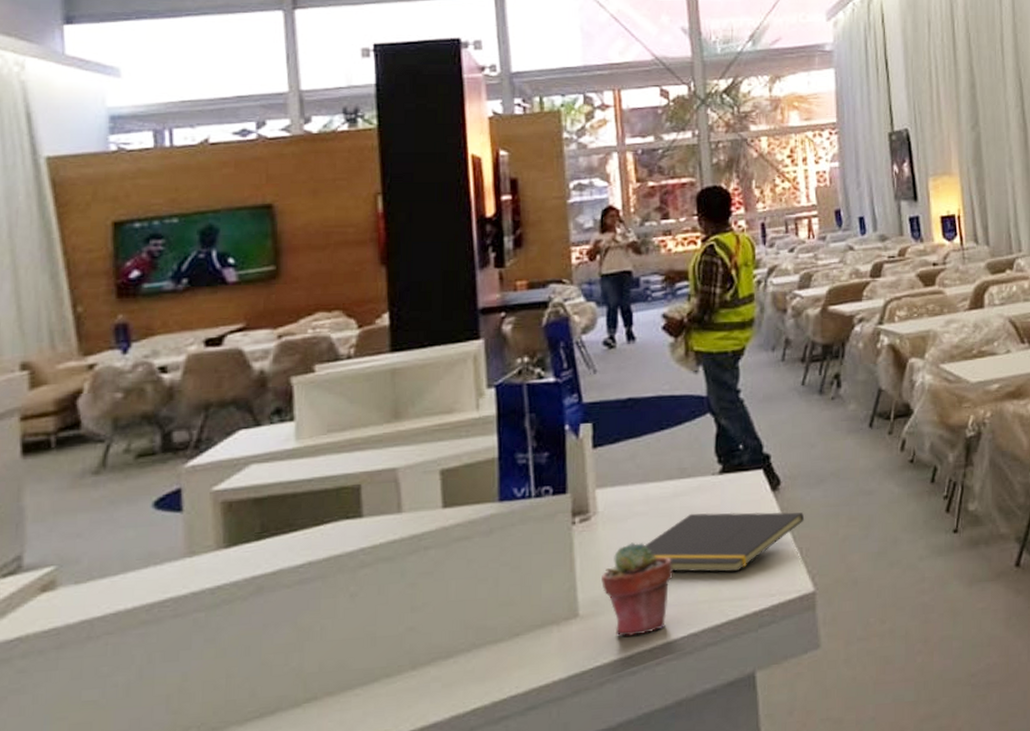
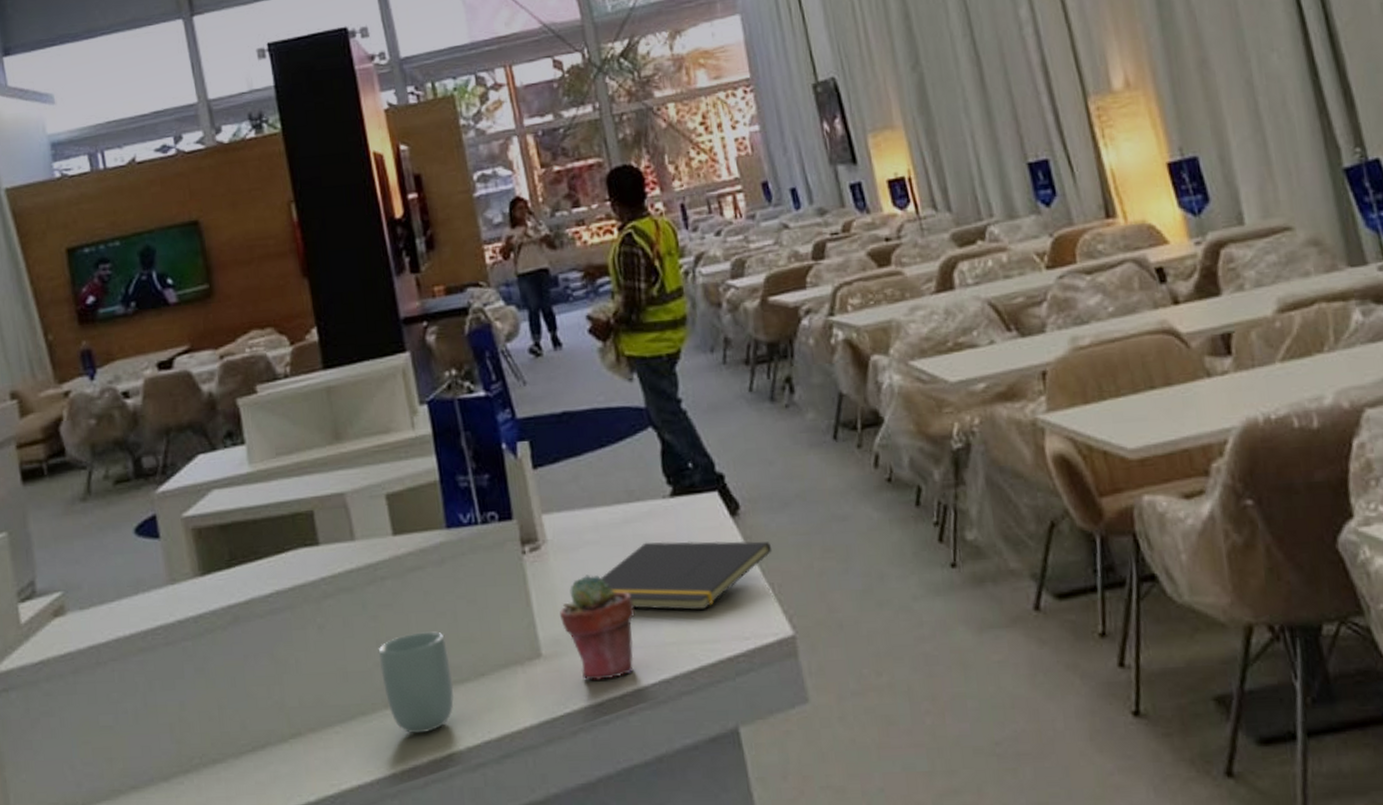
cup: none [411,596,487,693] -> present [378,631,455,734]

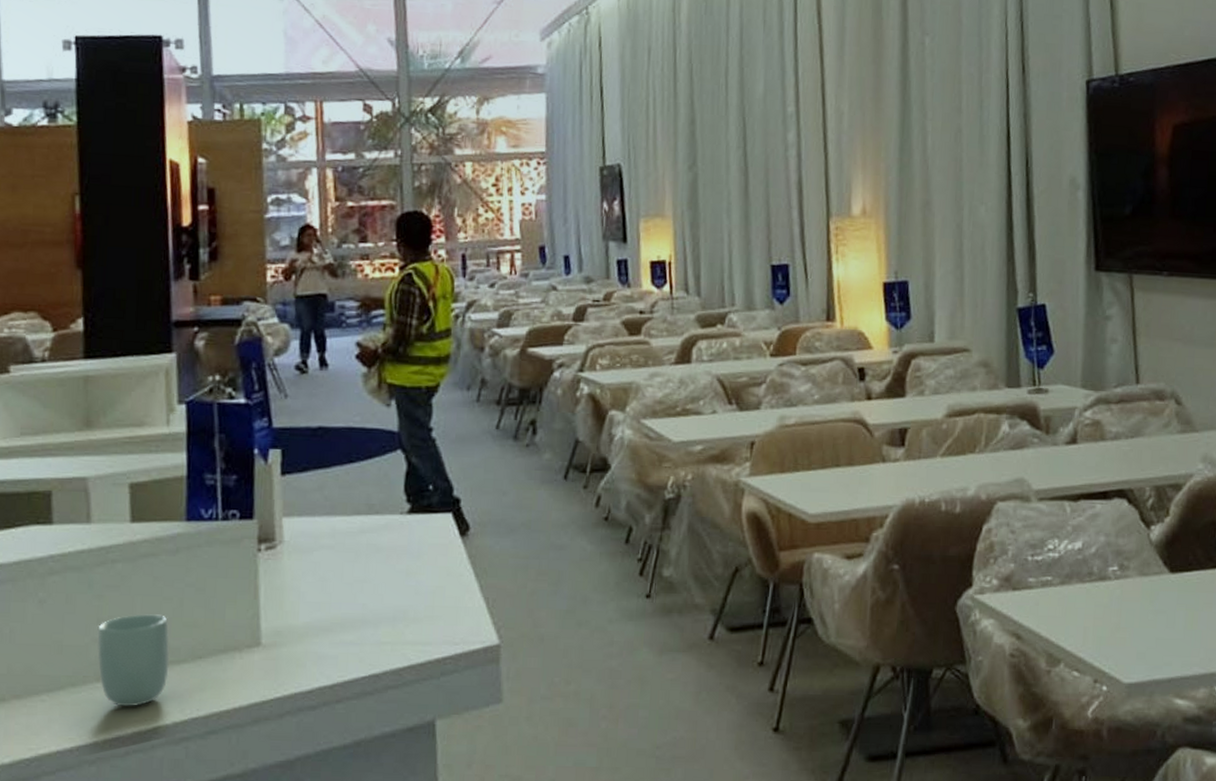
potted succulent: present [560,574,636,681] -> none [285,575,358,671]
notepad: present [600,540,773,611] -> none [329,551,493,616]

